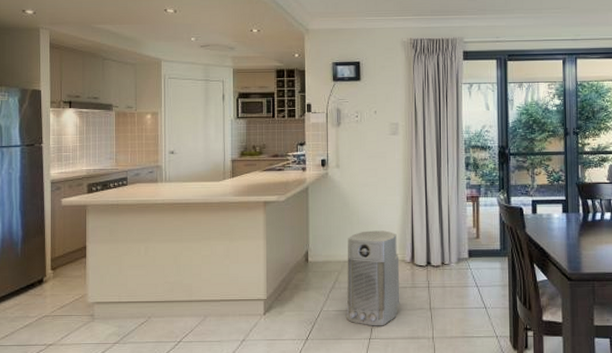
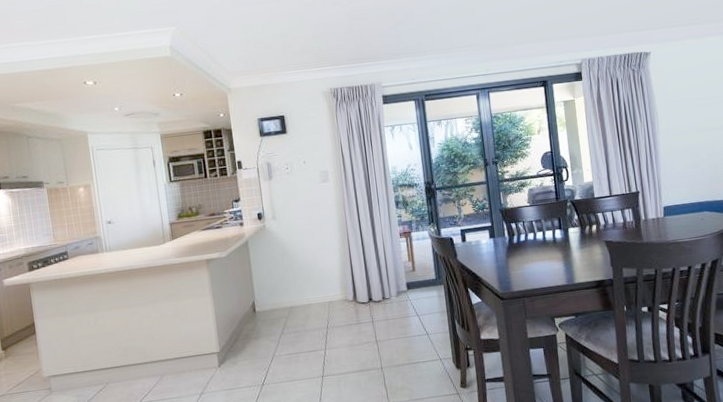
air purifier: present [346,230,400,326] -> none [291,273,348,365]

